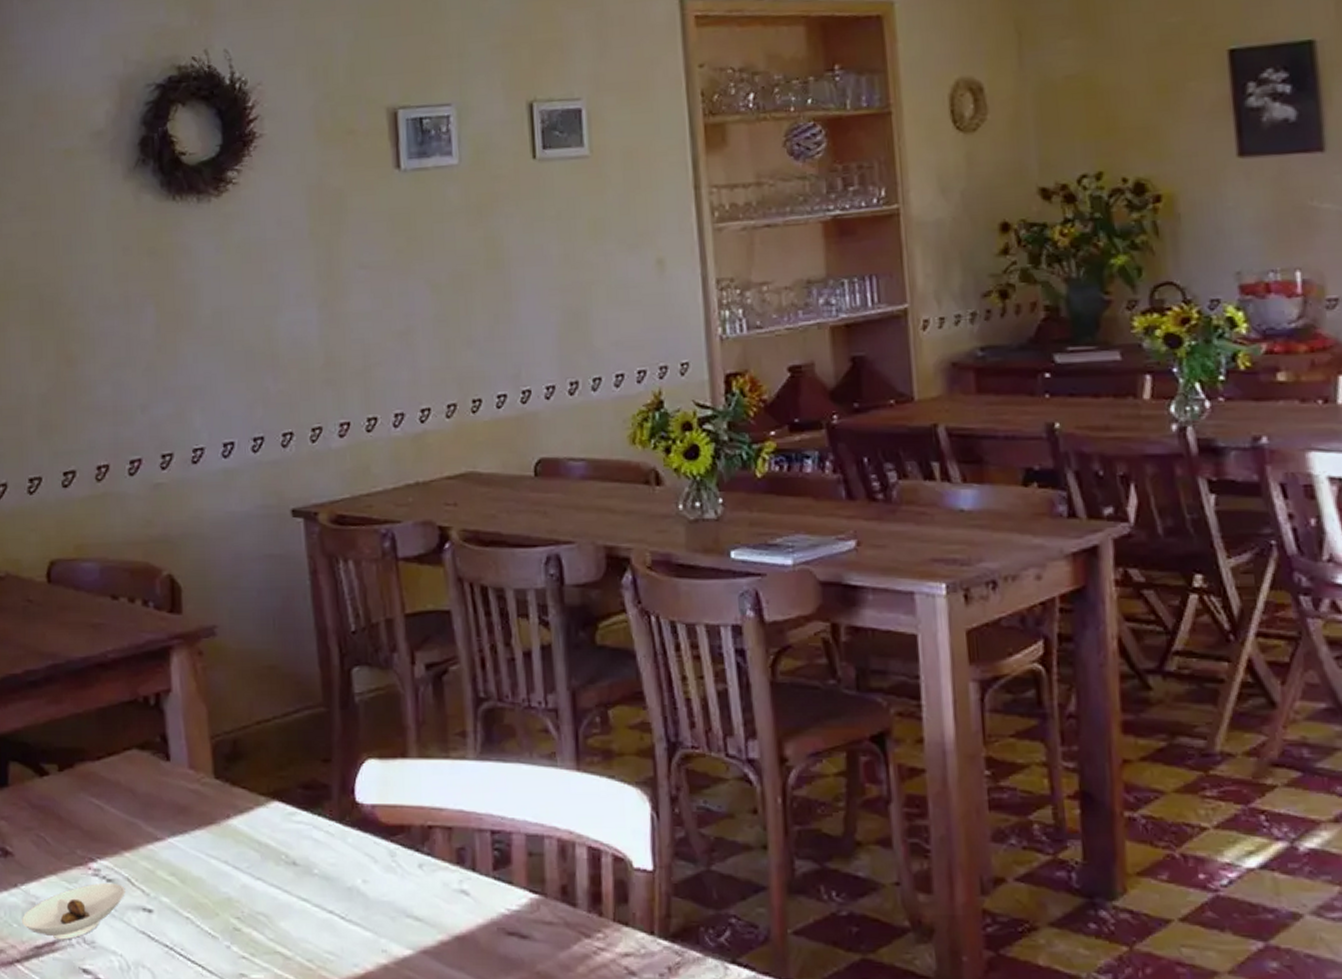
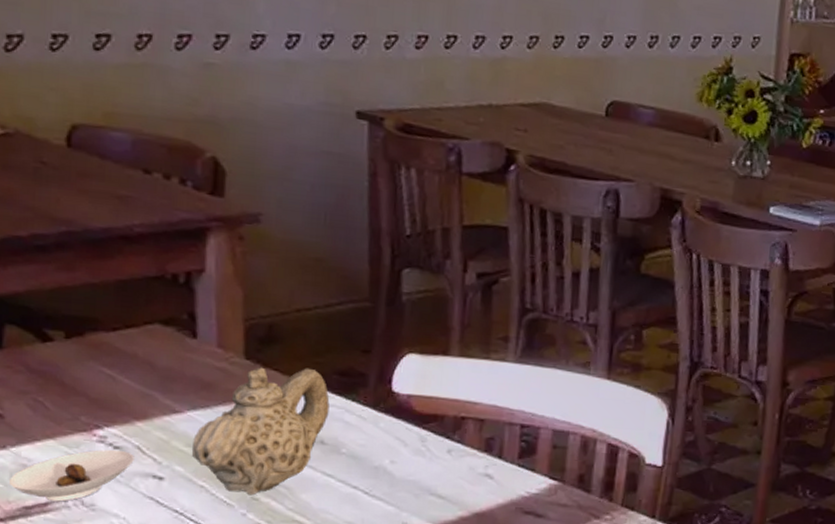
teapot: none [175,783,298,926] -> present [192,367,330,496]

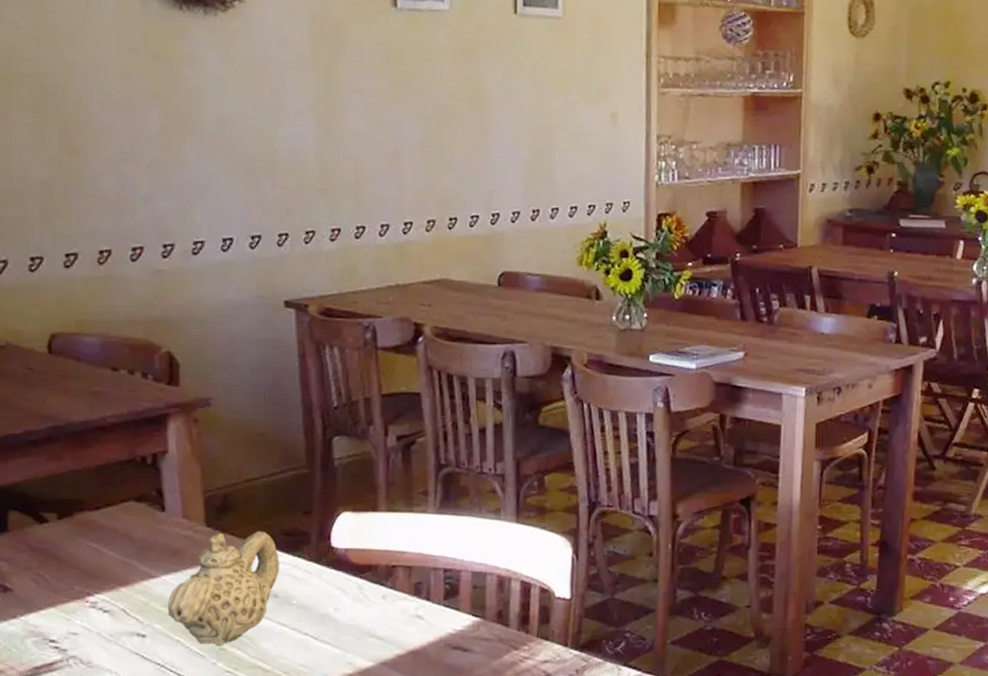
saucer: present [9,450,134,502] -> none [21,613,121,661]

